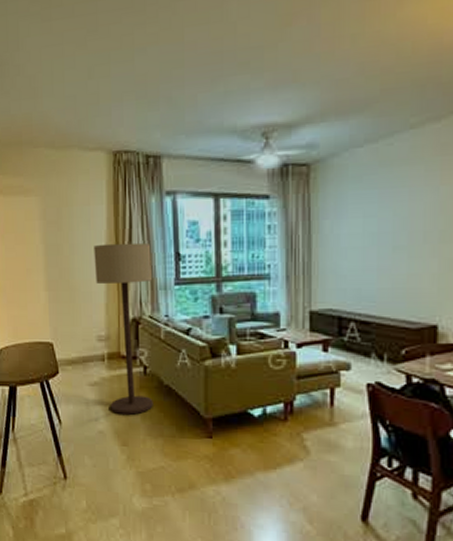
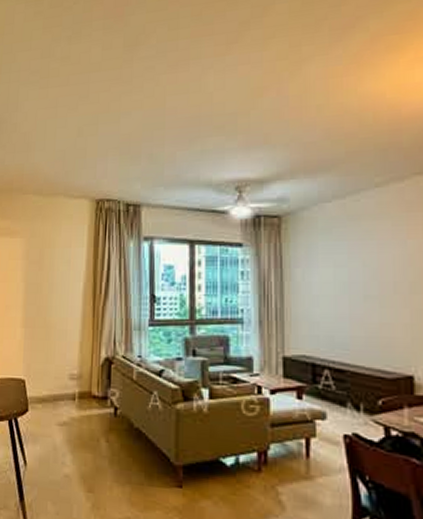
floor lamp: present [94,242,153,415] -> none [71,284,127,458]

